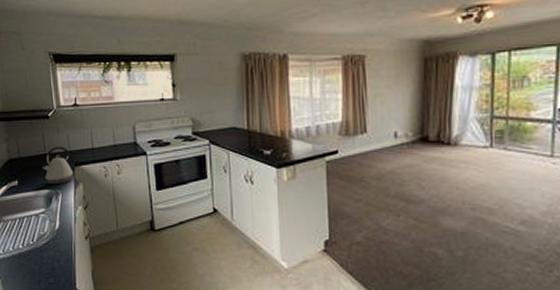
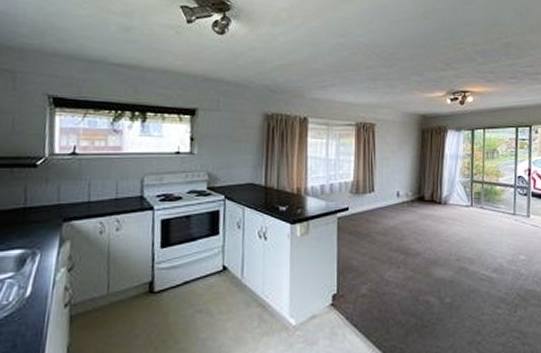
kettle: present [43,146,74,185] -> none [19,199,60,244]

